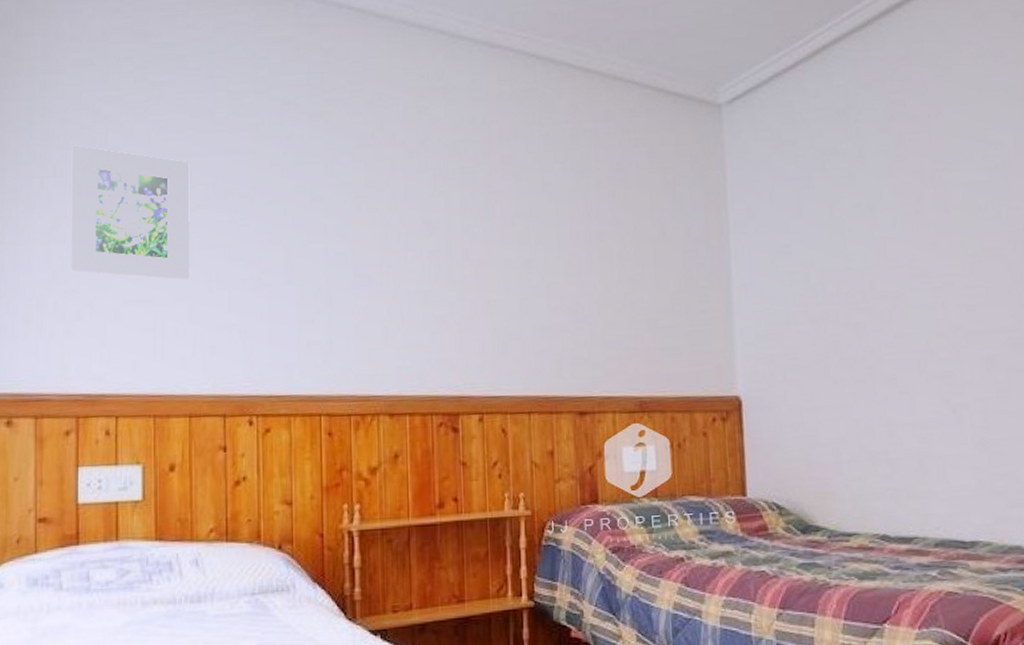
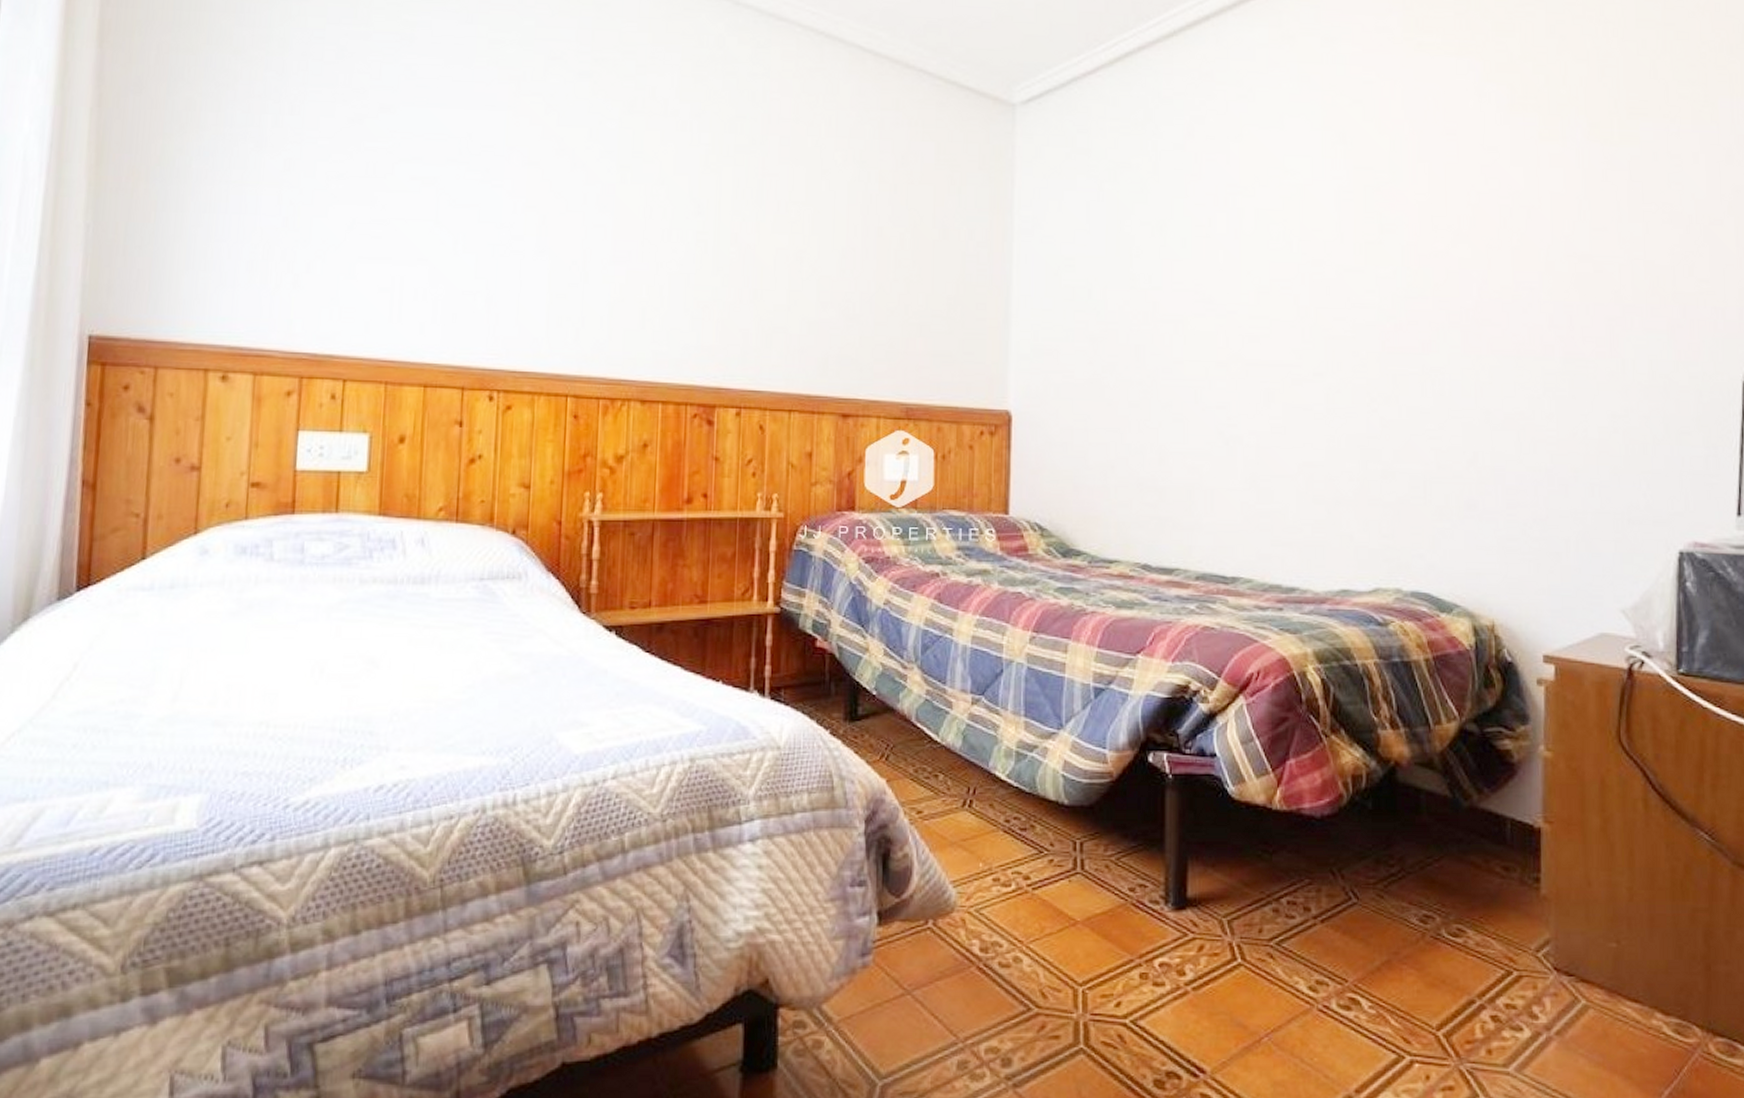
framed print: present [71,145,190,280] -> none [303,82,442,240]

